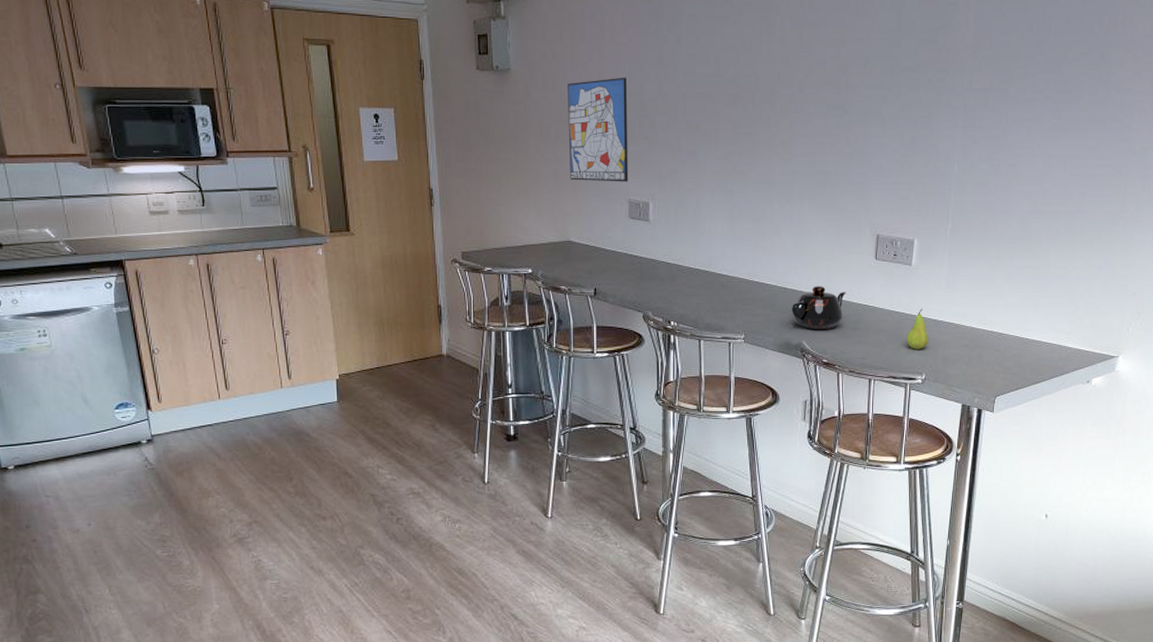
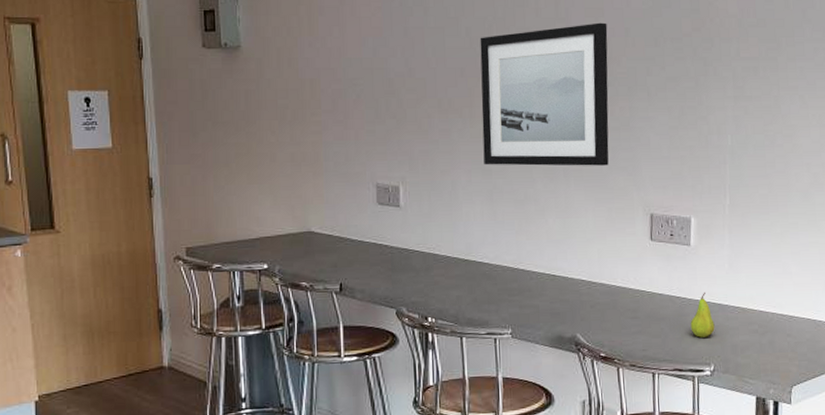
wall art: present [568,77,628,182] -> none [305,52,375,165]
wall art: none [726,52,848,189] -> present [480,22,609,166]
teapot: present [791,286,847,329] -> none [562,272,622,320]

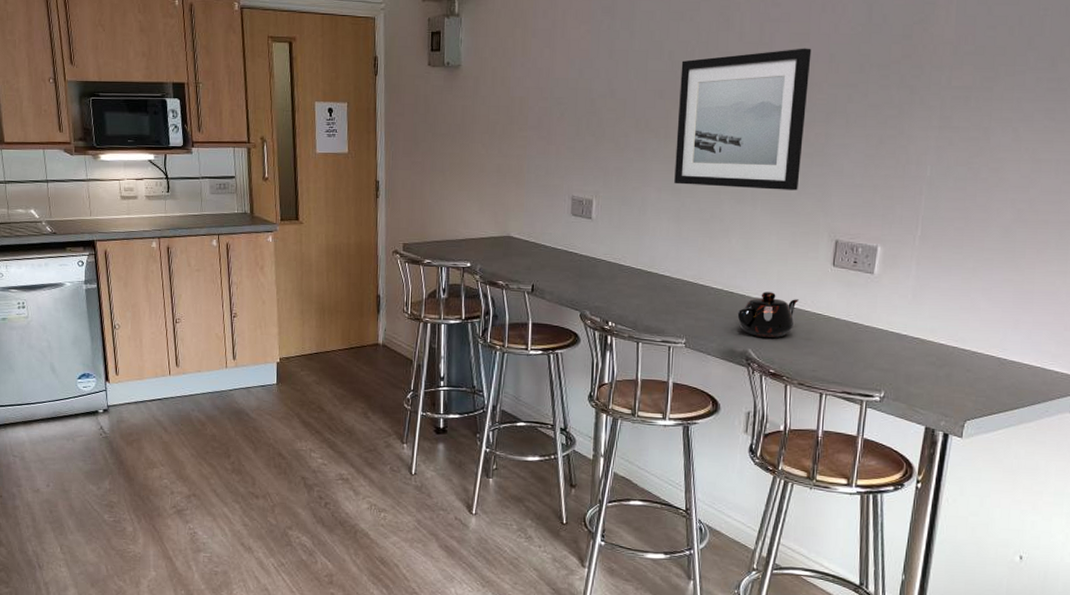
teapot: none [562,272,622,320] -> present [737,292,800,338]
fruit: present [690,292,715,338] -> none [864,320,890,364]

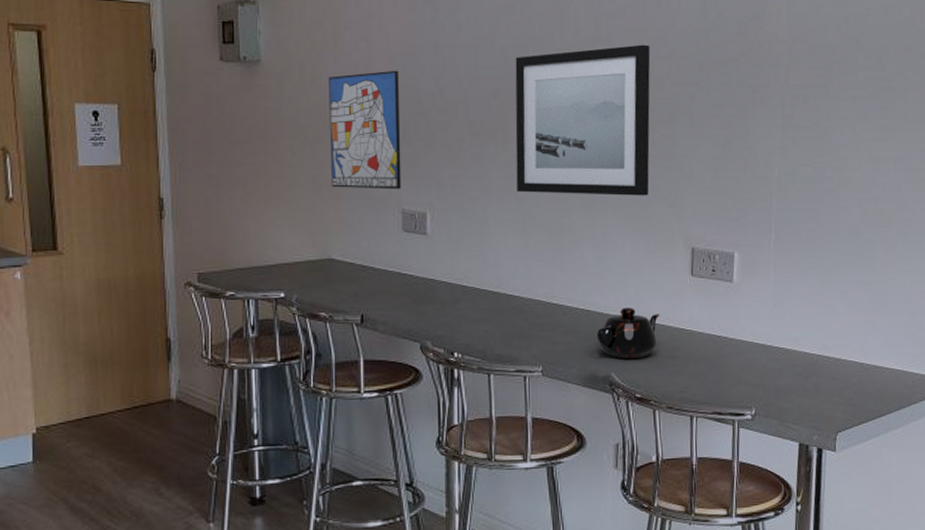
wall art: none [514,73,576,179] -> present [329,70,402,190]

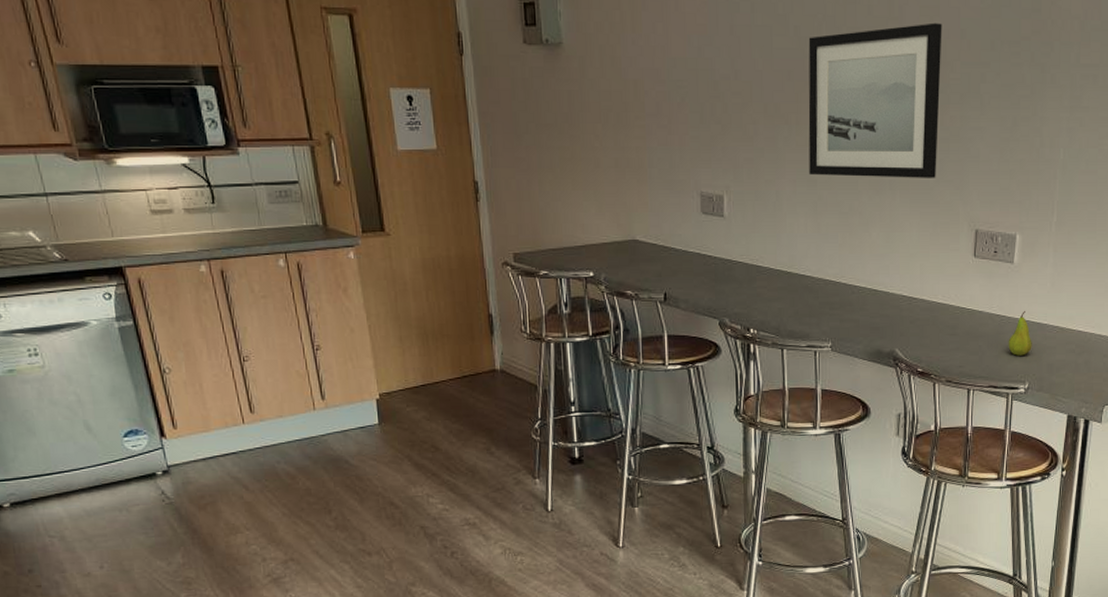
wall art: present [329,70,402,190] -> none [628,52,700,173]
teapot: present [596,308,661,358] -> none [882,287,943,335]
fruit: none [731,331,757,380] -> present [1008,310,1032,356]

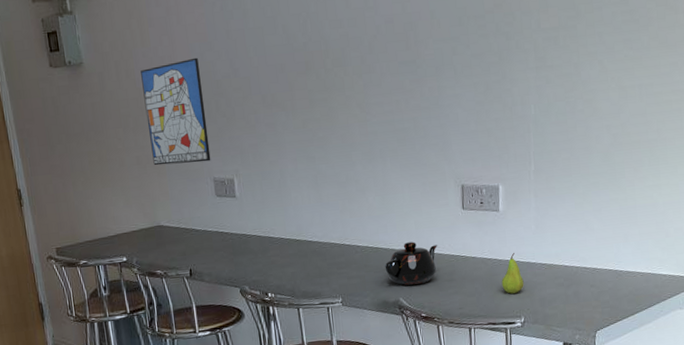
wall art: none [628,52,700,173] -> present [141,57,211,166]
wall art: present [808,22,942,178] -> none [296,7,421,153]
teapot: none [882,287,943,335] -> present [385,242,438,286]

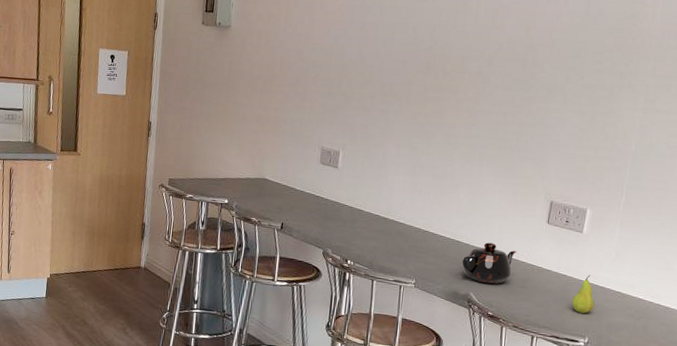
wall art: present [141,57,211,166] -> none [271,40,332,132]

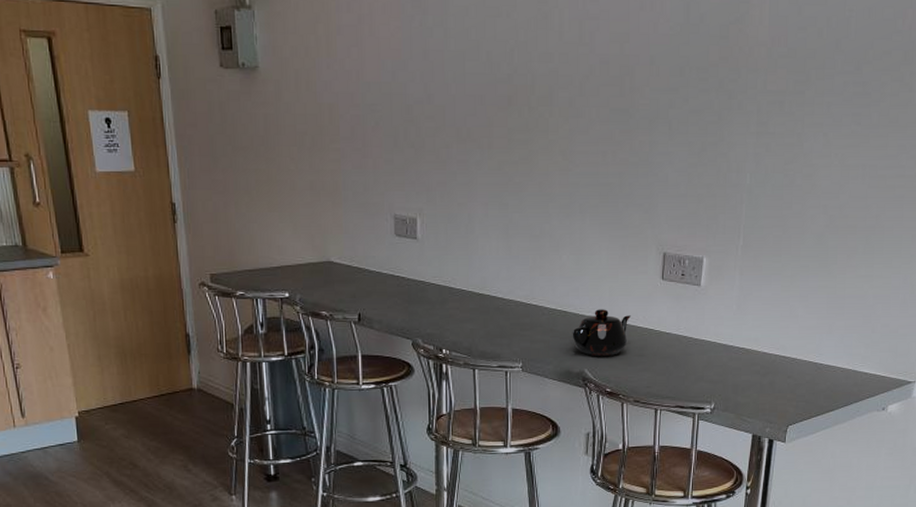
fruit: present [572,274,595,314] -> none [695,332,718,377]

